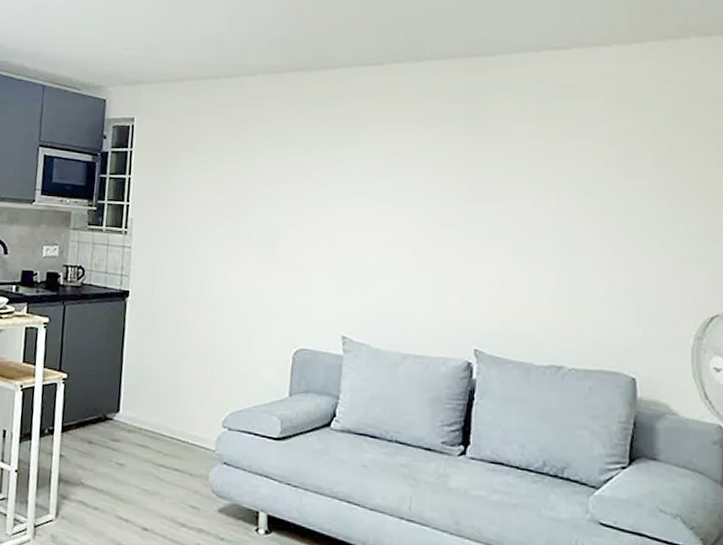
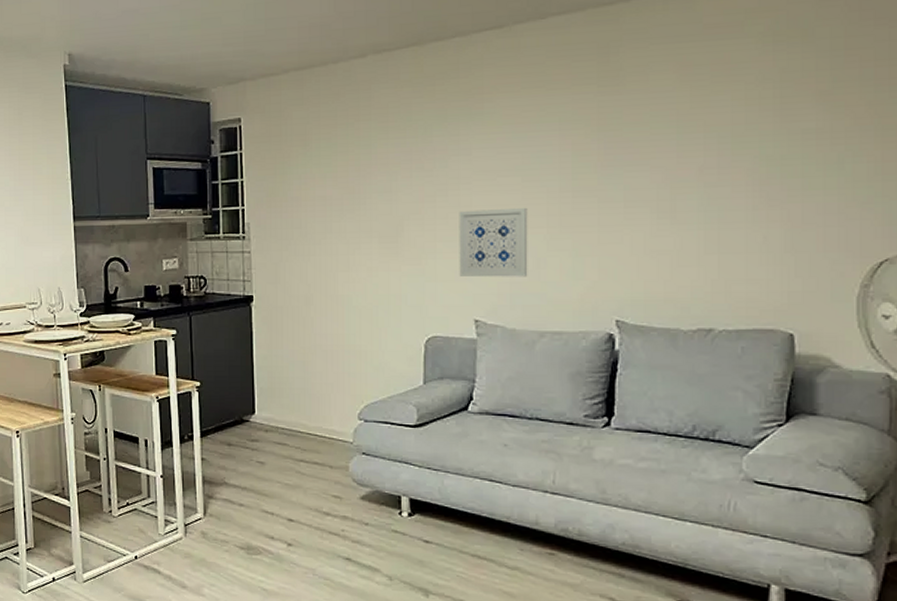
wall art: none [330,229,397,299] -> present [459,207,528,278]

